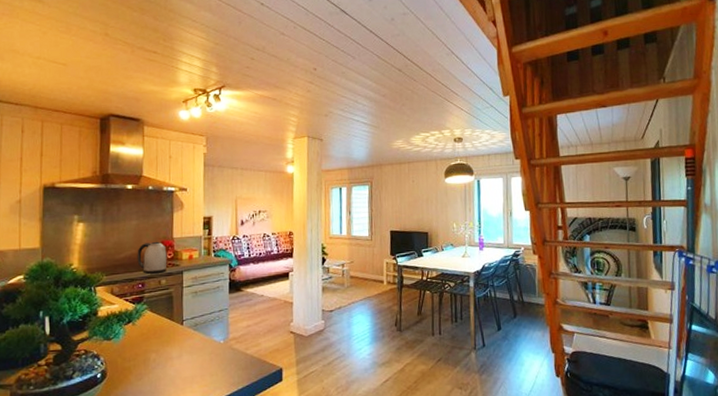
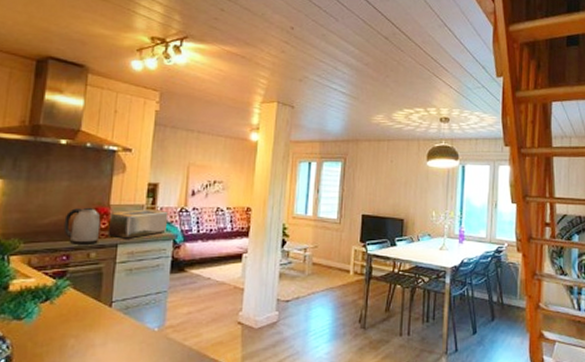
toaster: none [173,239,223,267] -> present [108,209,169,239]

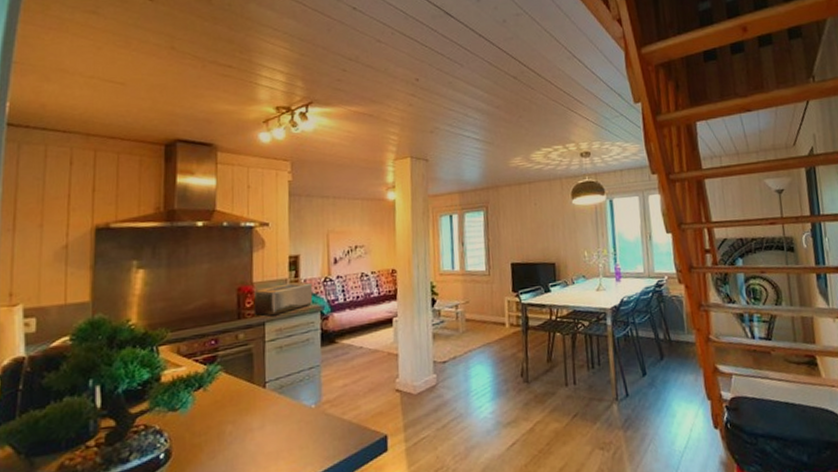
kettle: present [63,207,101,244] -> none [209,287,246,328]

